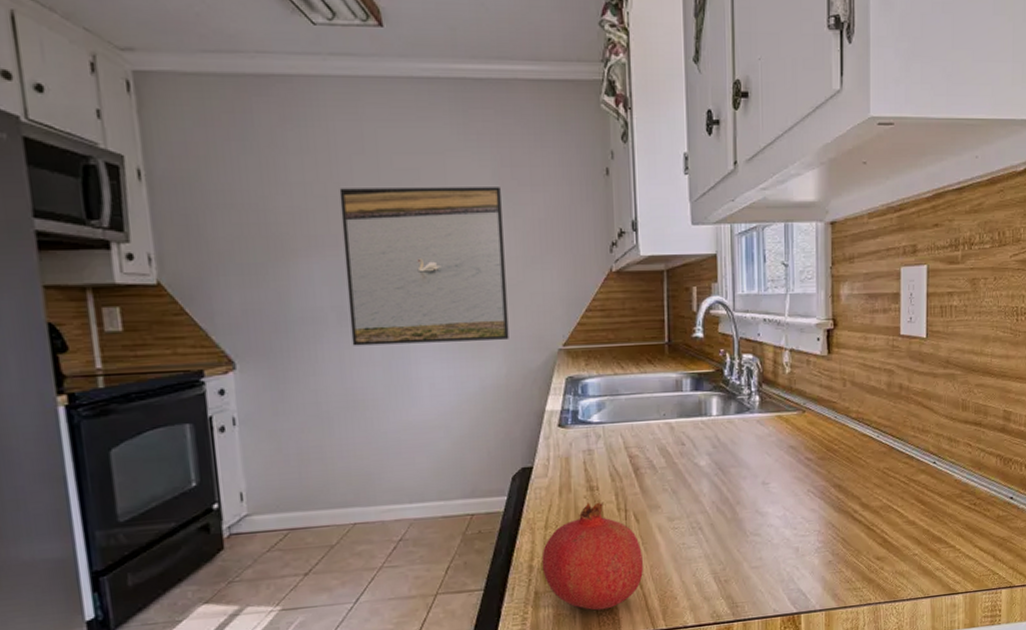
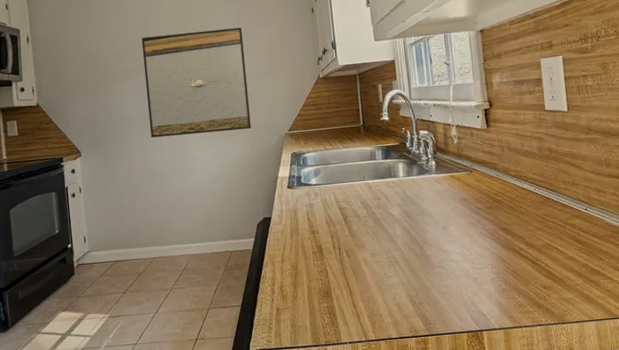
fruit: present [541,502,644,611] -> none [280,242,356,324]

